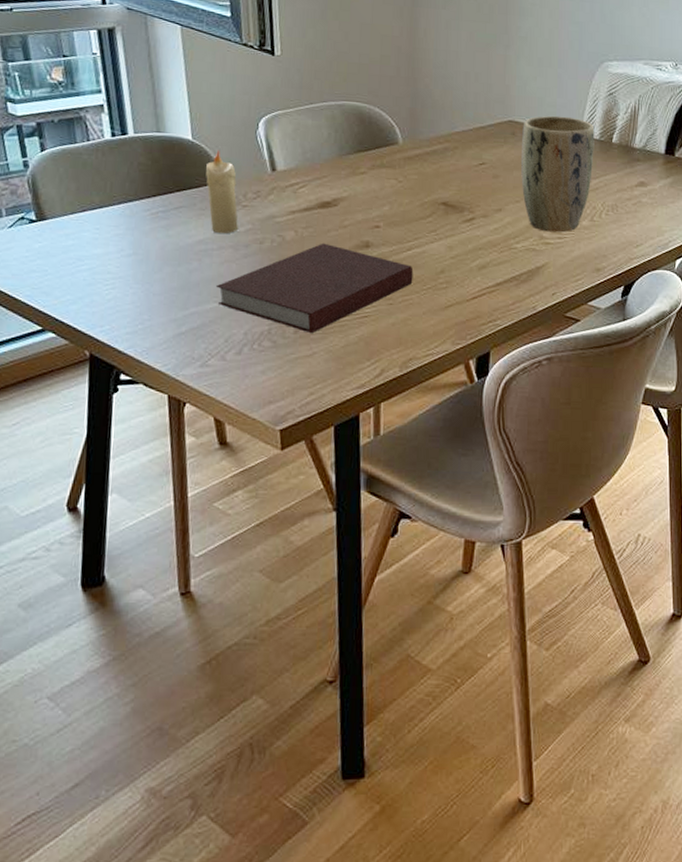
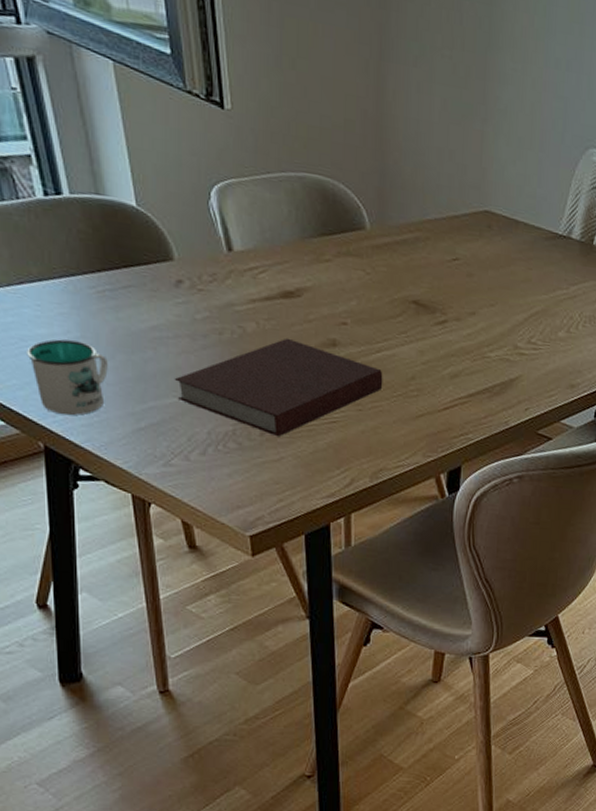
mug: none [82,257,156,325] -> present [26,339,108,416]
candle: present [206,150,238,234] -> none [155,221,194,321]
plant pot: present [520,115,595,233] -> none [496,208,576,343]

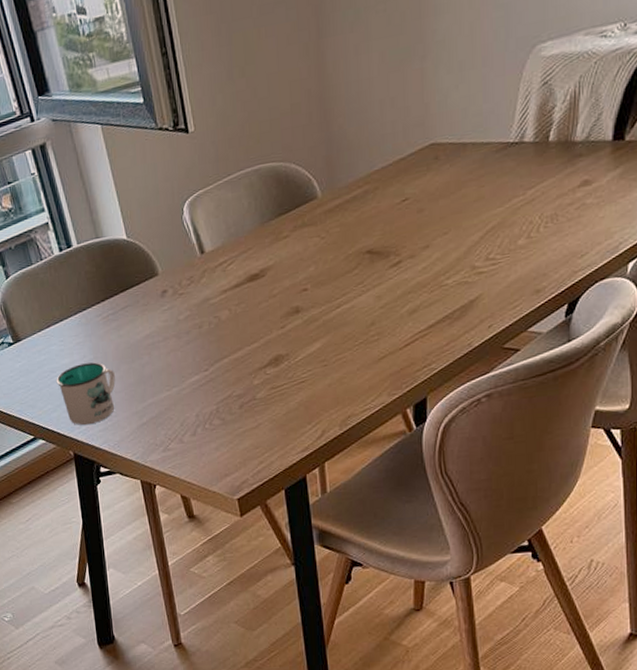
notebook: present [175,338,383,437] -> none [167,316,345,407]

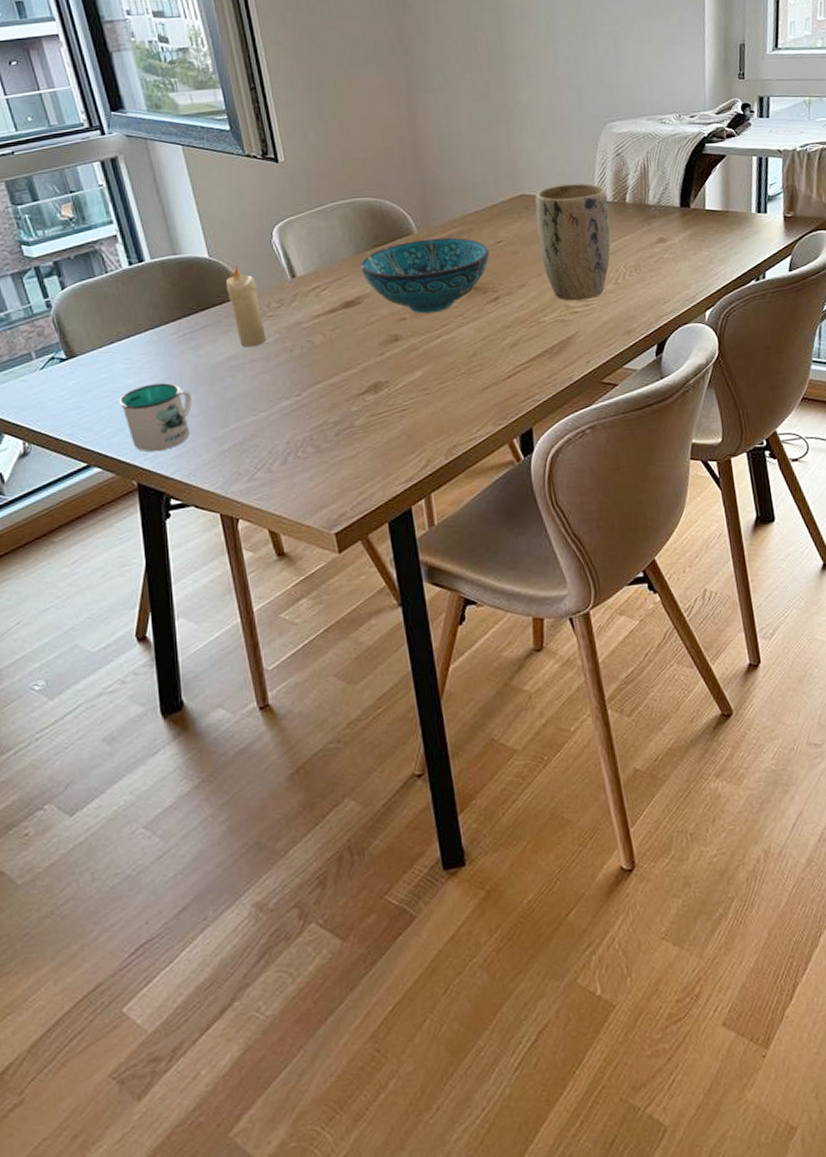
candle: none [143,243,178,326] -> present [226,264,266,348]
decorative bowl: none [264,198,394,284] -> present [359,237,490,314]
plant pot: none [445,122,528,261] -> present [534,183,611,301]

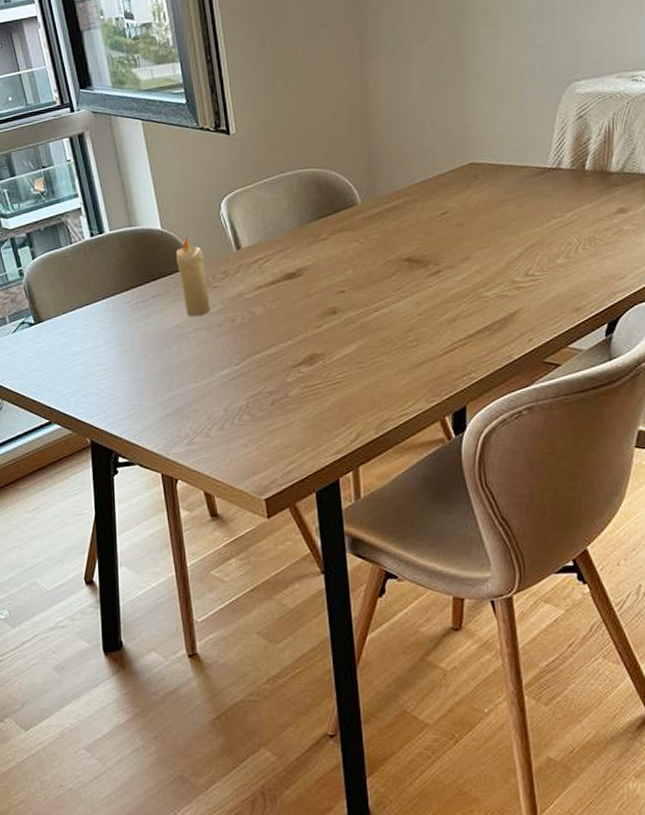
mug: present [119,383,192,452] -> none [77,348,141,413]
decorative bowl: present [359,237,490,314] -> none [302,208,434,287]
plant pot: present [534,183,611,301] -> none [484,149,566,276]

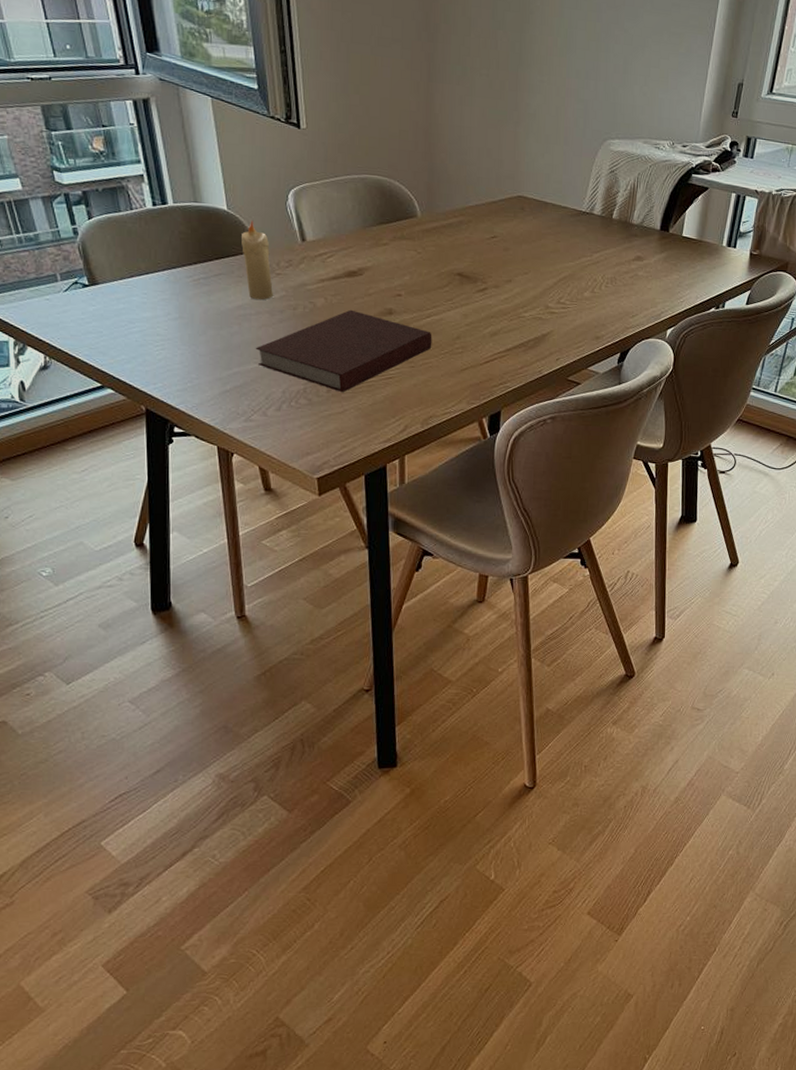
notebook: none [196,314,382,404] -> present [256,309,432,393]

